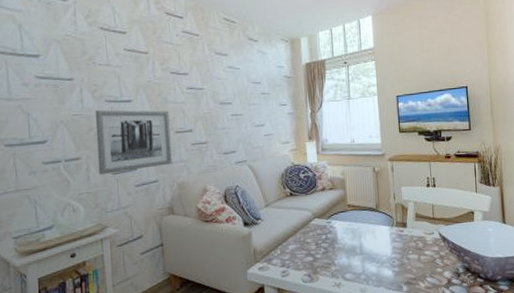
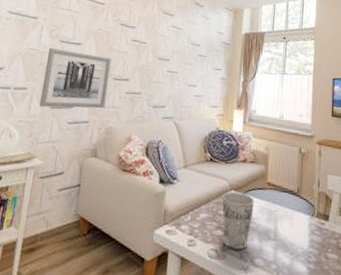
cup: none [308,219,338,272] -> present [222,192,254,251]

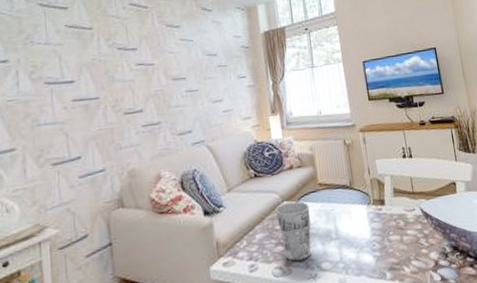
wall art: present [39,48,112,109] -> none [32,90,121,166]

